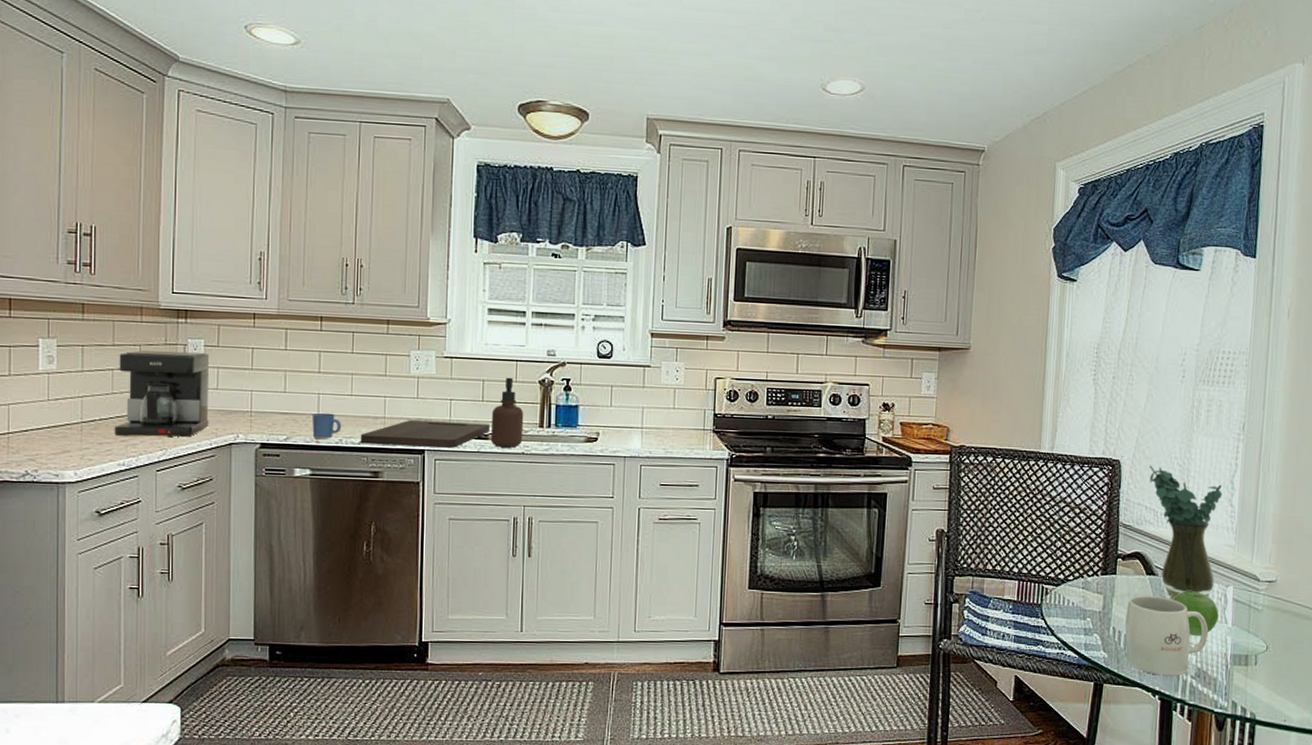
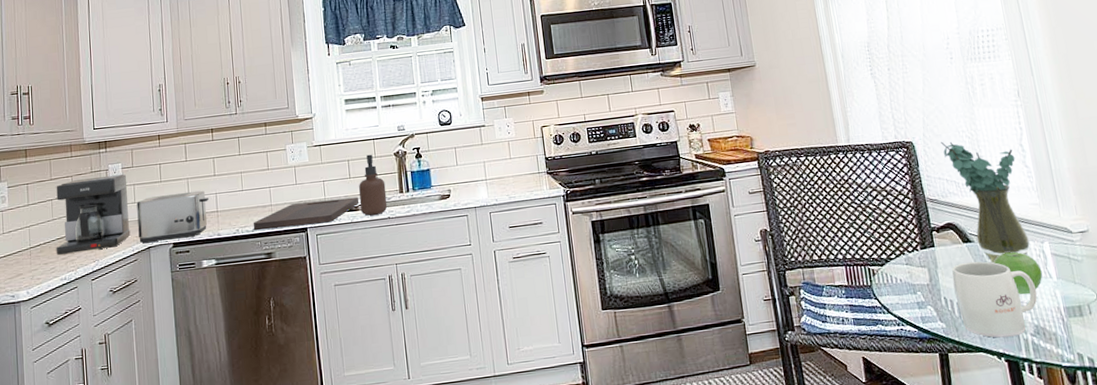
toaster: none [219,385,310,440] -> present [137,190,210,244]
mug: present [312,412,342,440] -> none [213,208,237,233]

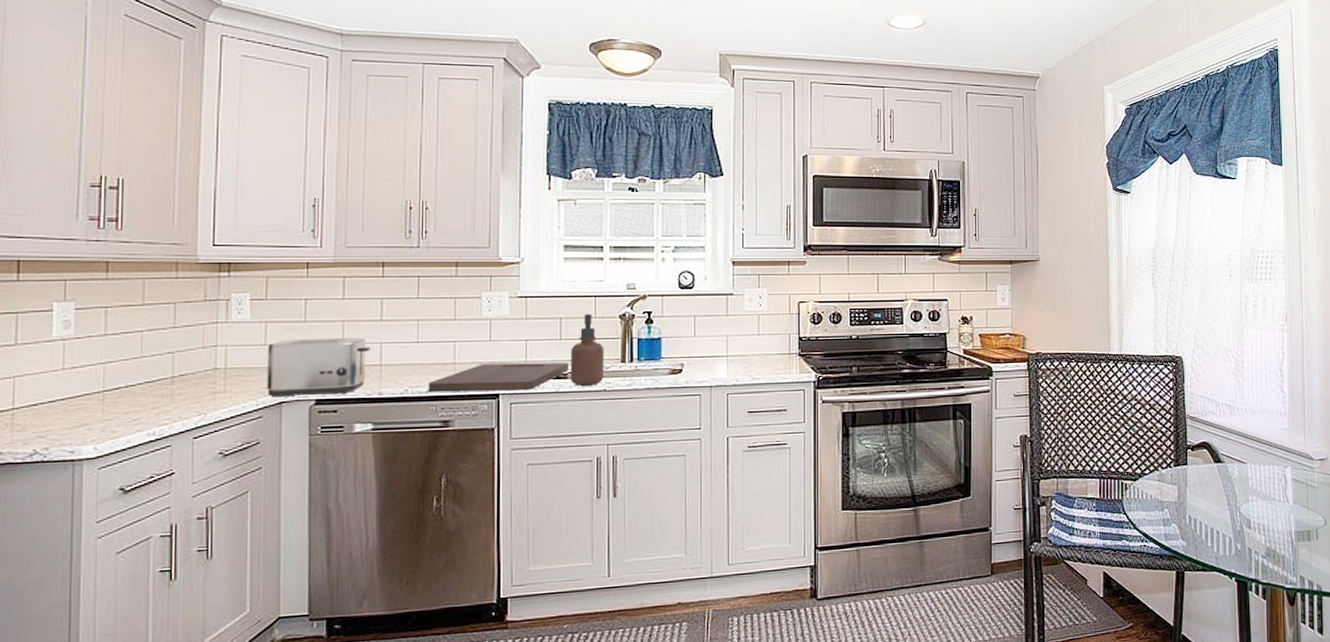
coffee maker: present [56,174,131,256] -> none [143,306,257,404]
vase: present [941,141,1030,264] -> none [1208,359,1274,485]
mug: present [952,261,1038,338] -> none [1199,481,1274,558]
fruit: present [993,251,1043,295] -> none [1239,474,1281,518]

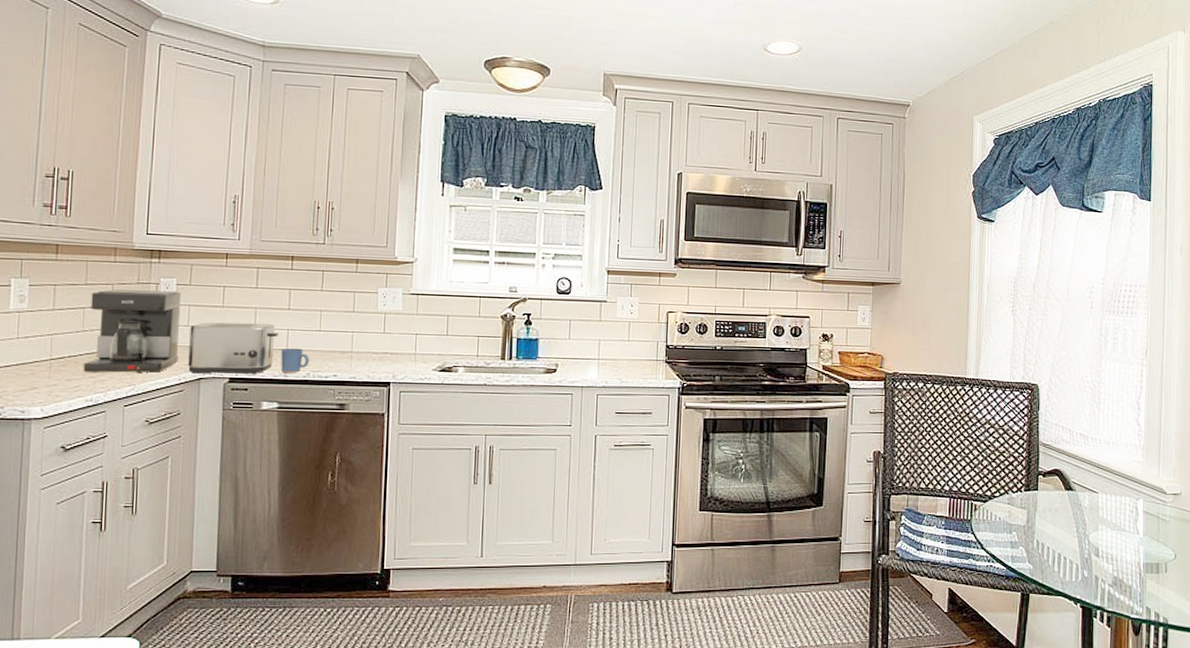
coffee maker: none [143,306,257,404] -> present [83,289,182,374]
mug: none [374,362,407,391] -> present [280,348,310,374]
cutting board: present [427,362,570,392] -> none [327,353,454,380]
soap dispenser: present [569,313,605,386] -> none [454,312,487,379]

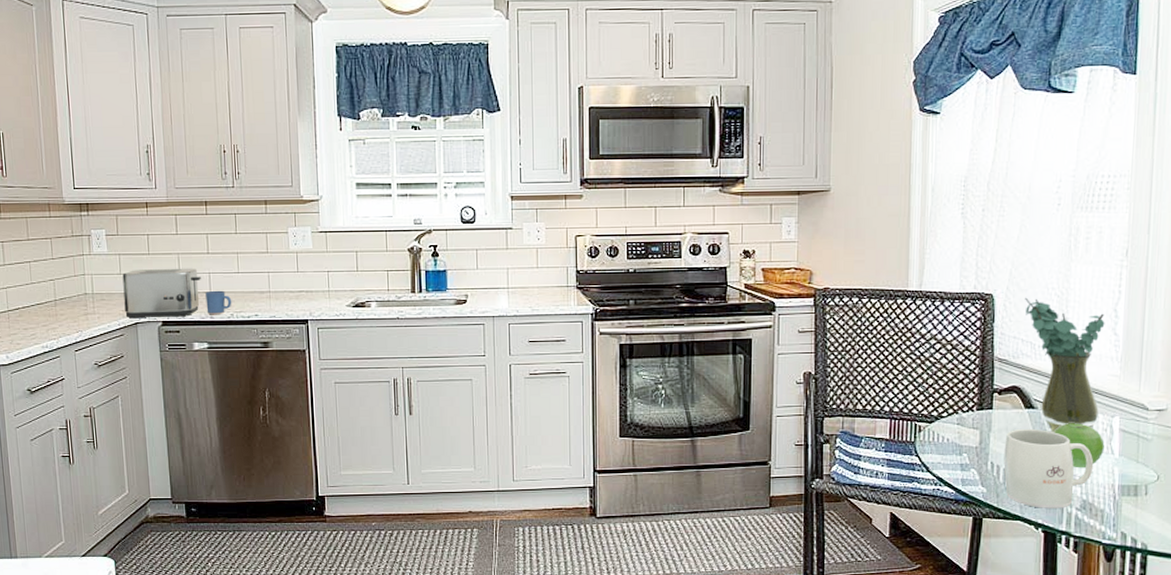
coffee maker: present [83,289,182,374] -> none [34,241,116,322]
mug: none [1047,509,1123,585] -> present [1003,428,1094,508]
vase: none [1064,388,1130,514] -> present [1025,297,1105,433]
fruit: none [1089,505,1131,547] -> present [1053,423,1105,468]

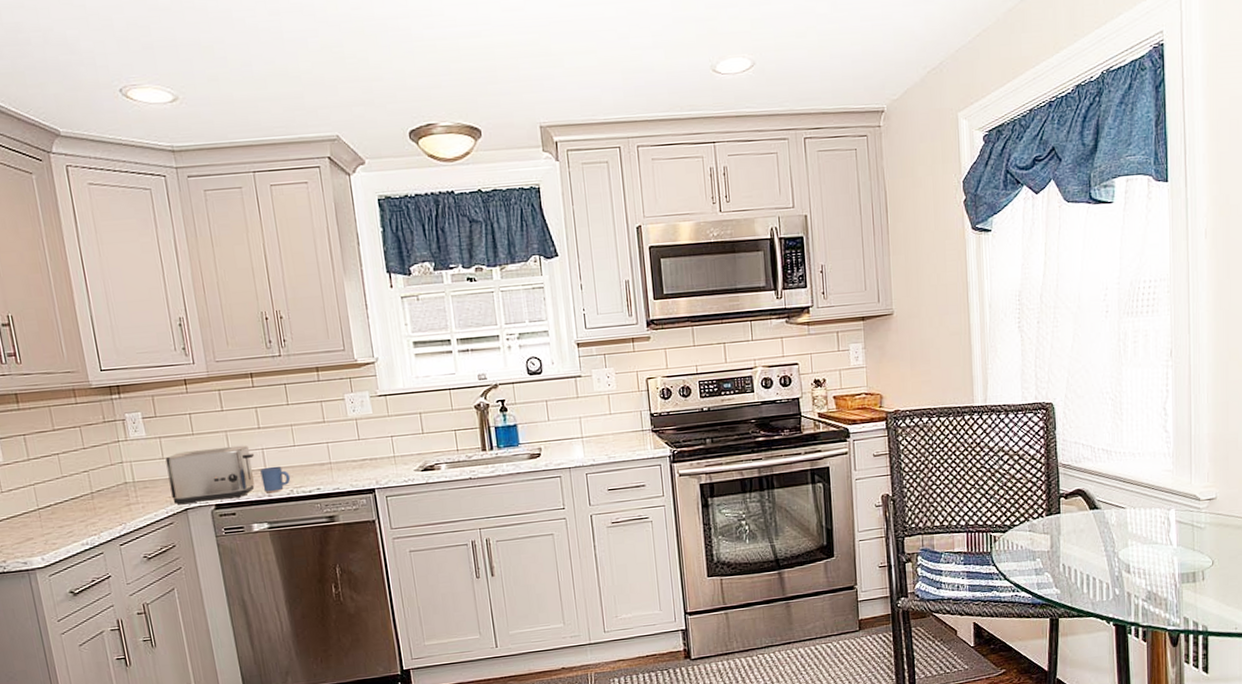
mug: present [1003,428,1094,508] -> none [1074,528,1155,604]
vase: present [1025,297,1105,433] -> none [1082,403,1156,531]
fruit: present [1053,423,1105,468] -> none [1117,519,1163,562]

